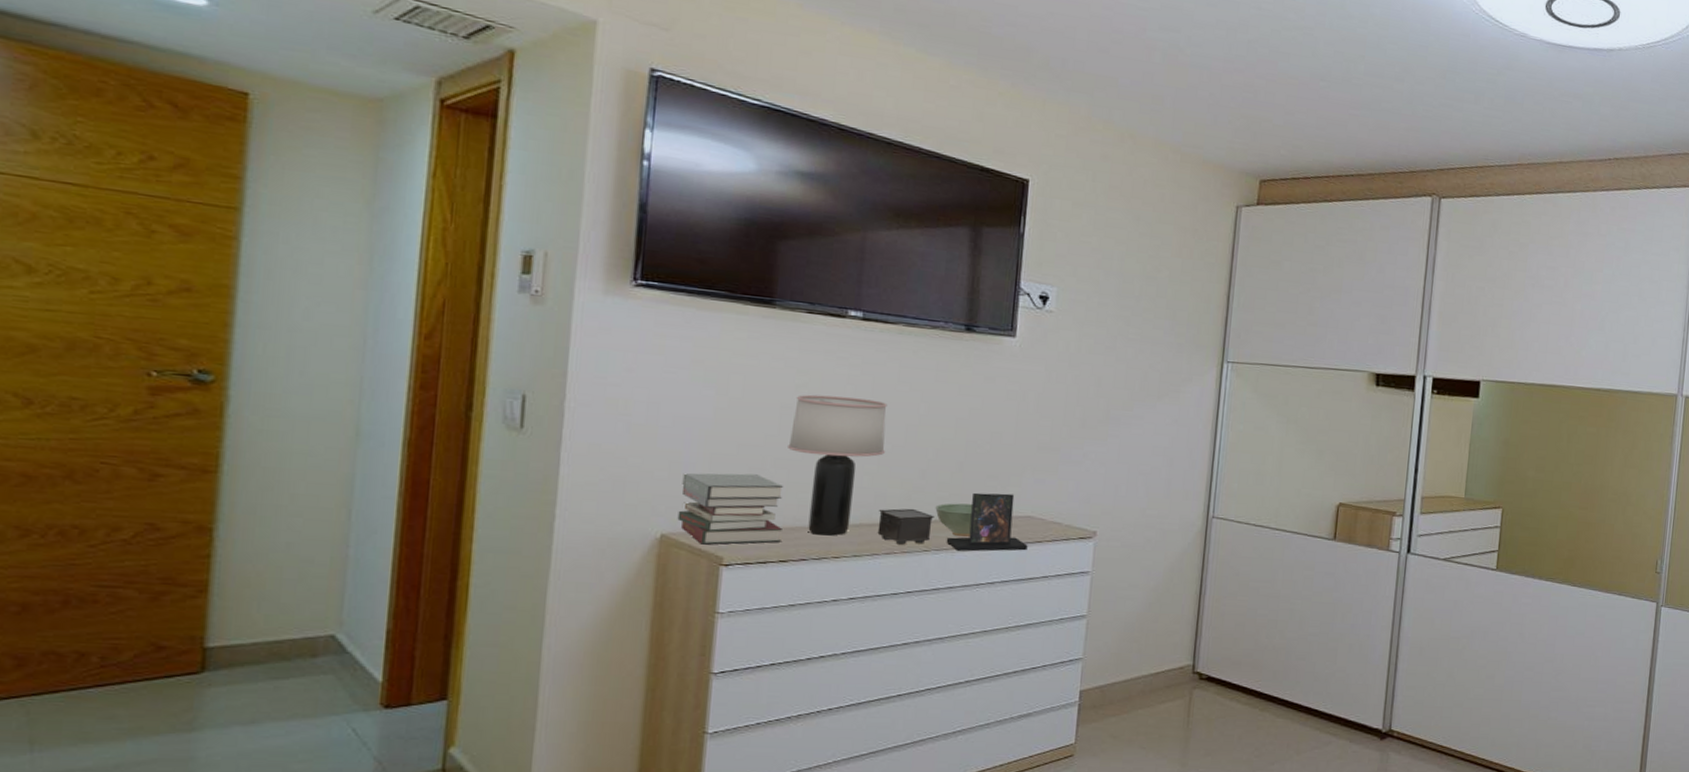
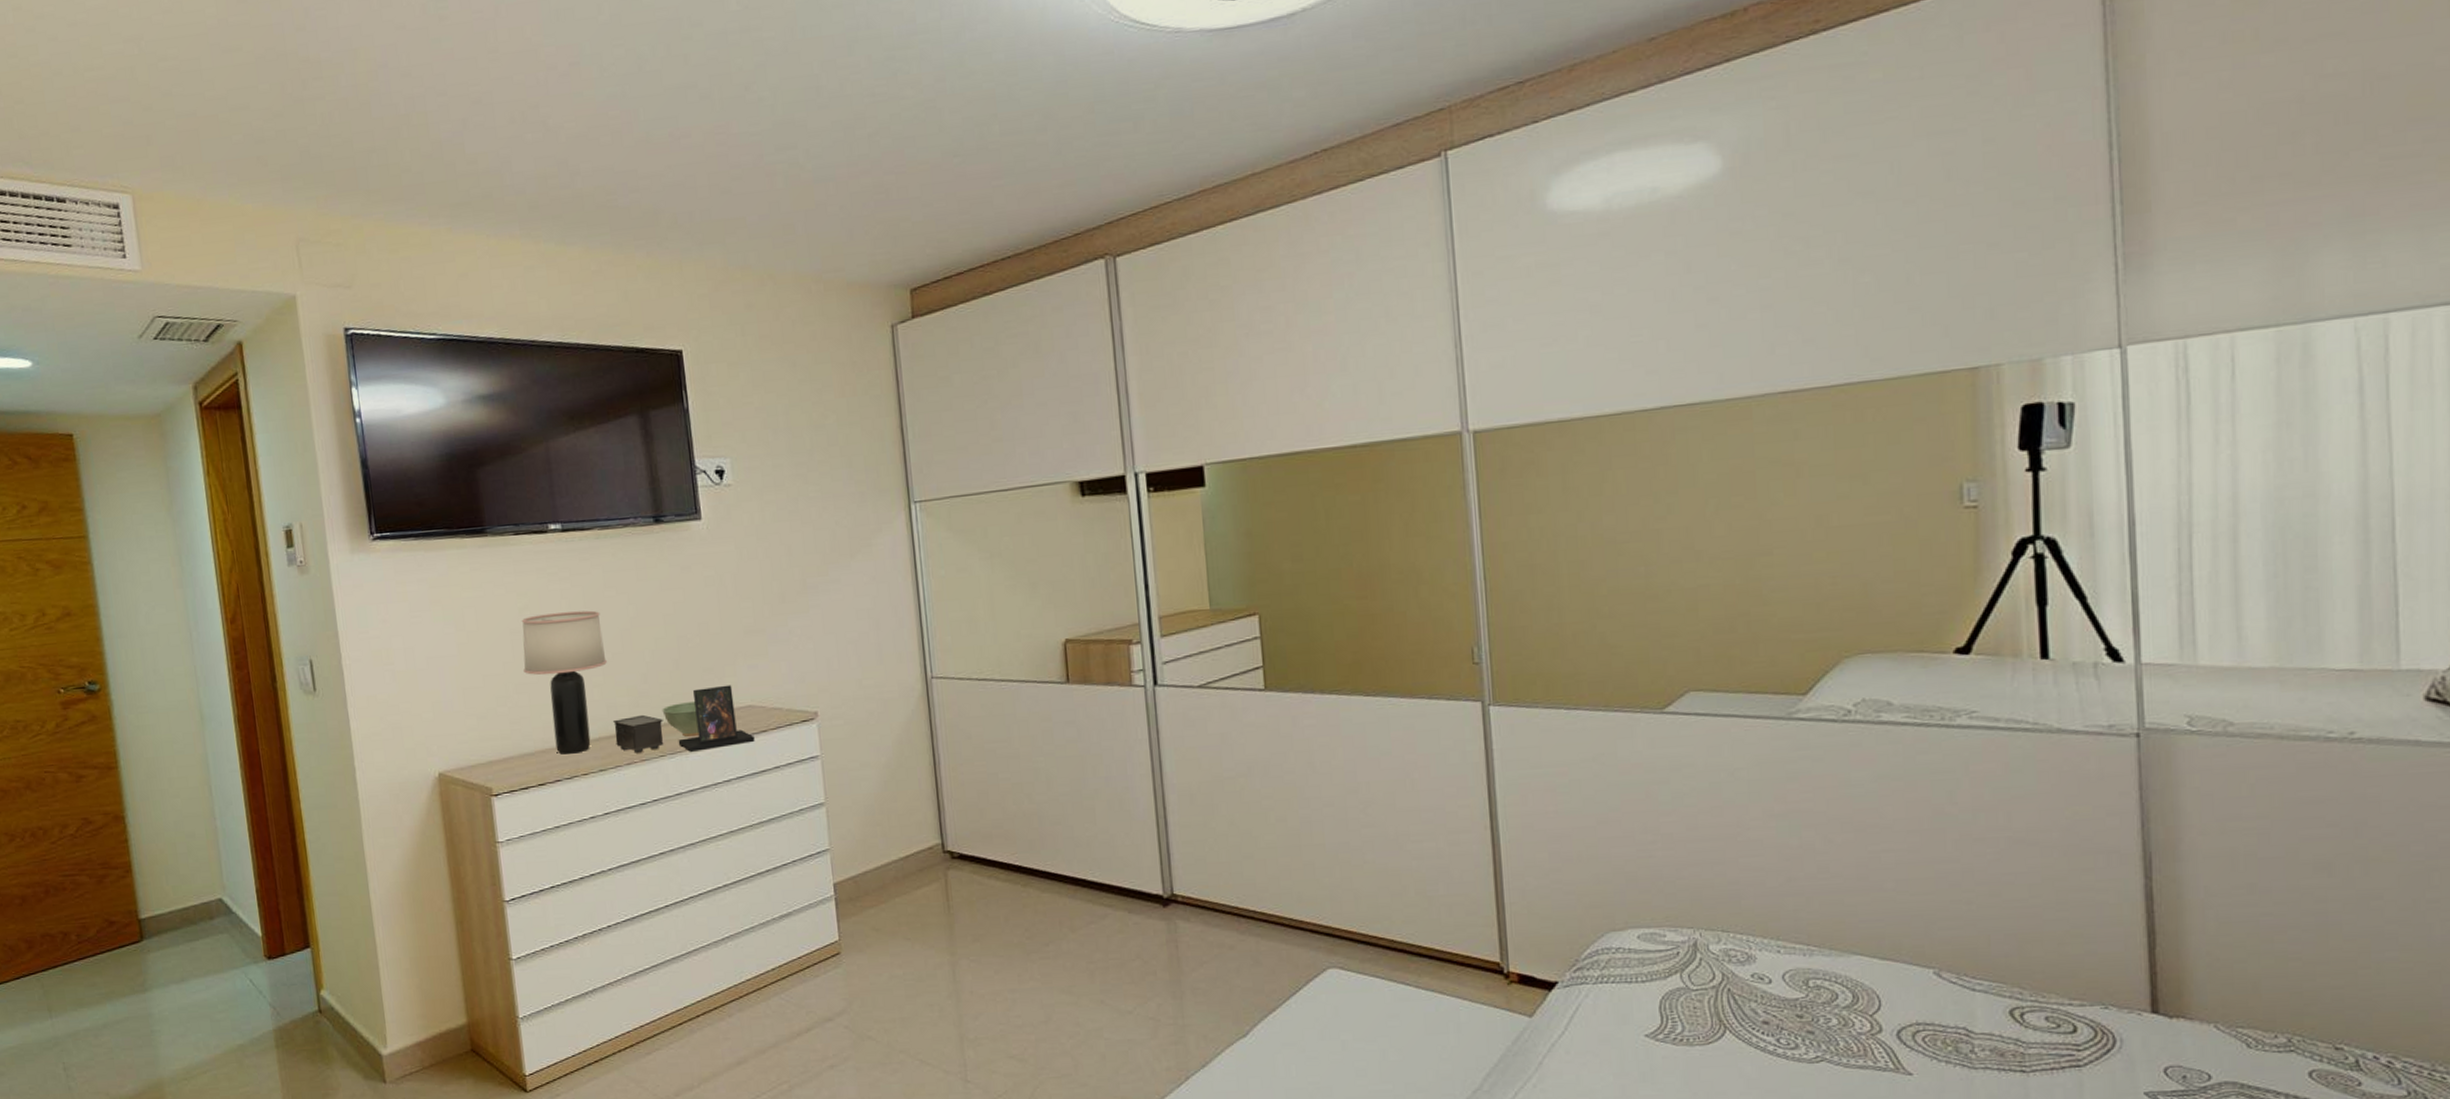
books: present [677,473,784,545] -> none [445,702,536,778]

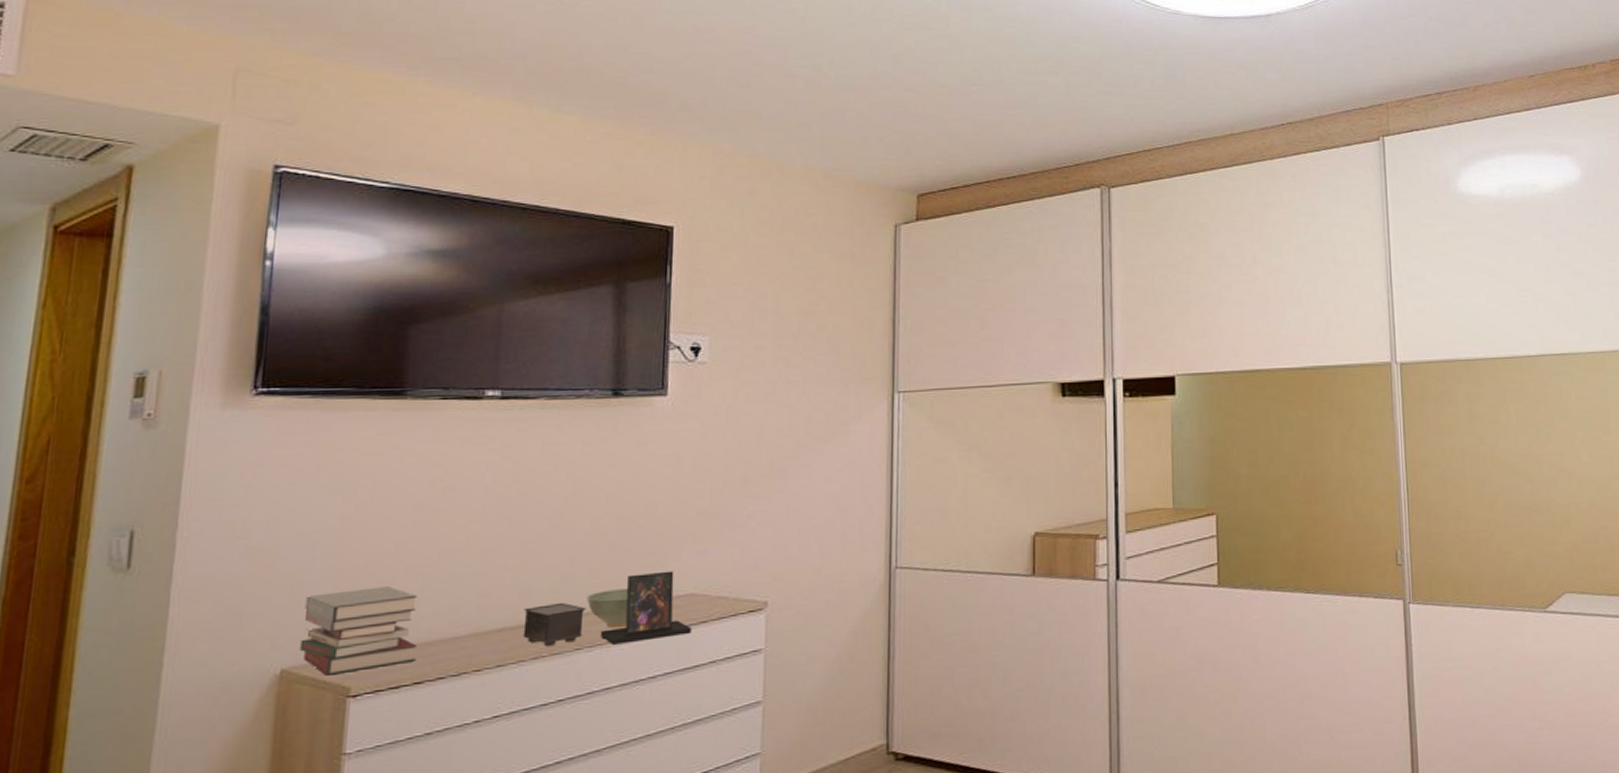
books: none [445,702,536,778] -> present [299,586,418,676]
table lamp: present [521,610,607,755] -> none [422,485,530,647]

